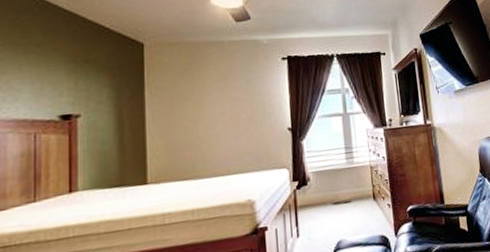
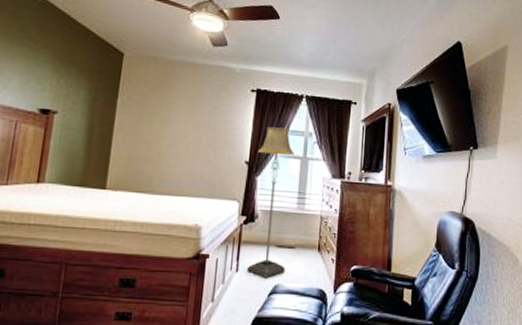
floor lamp: none [298,88,346,239] -> present [246,127,295,280]

